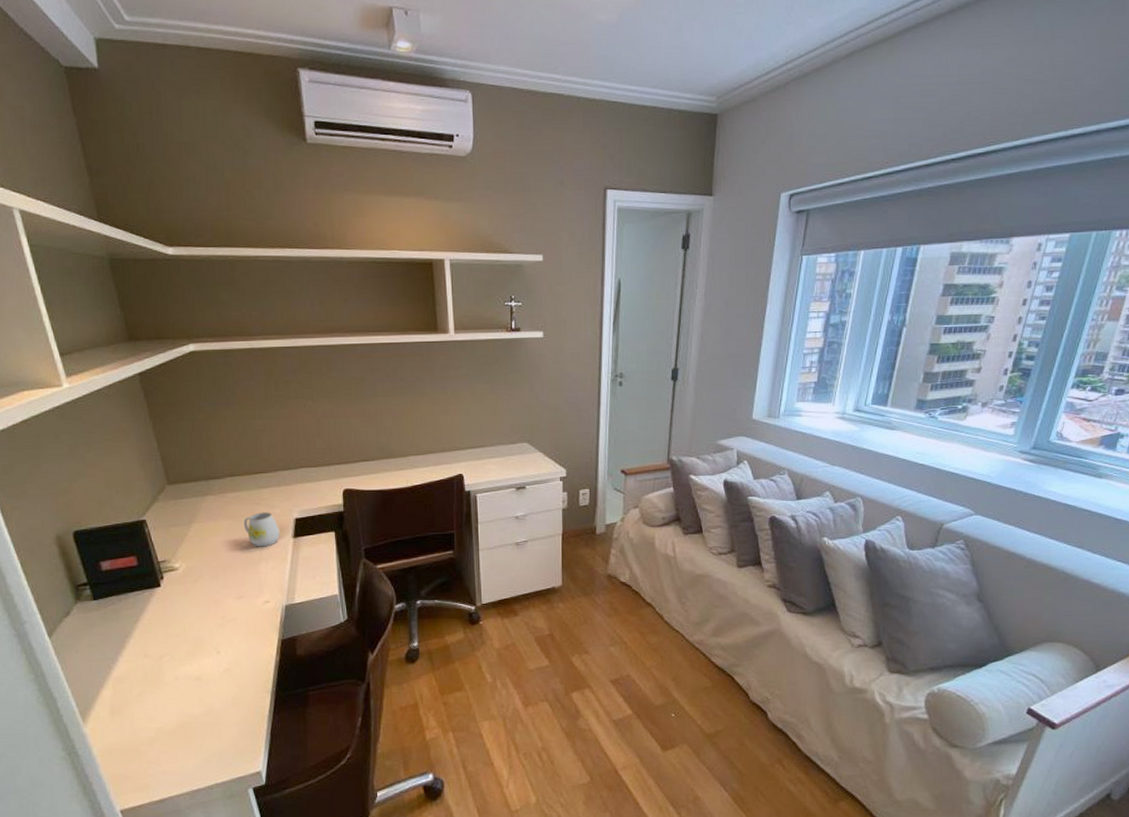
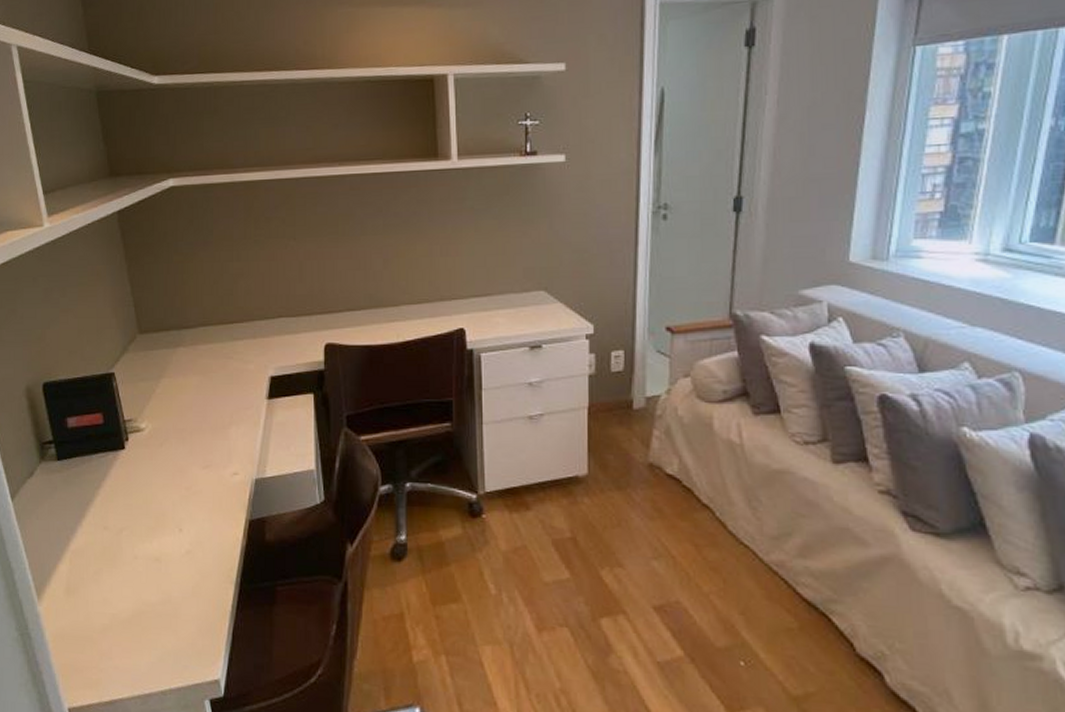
mug: present [243,512,280,547] -> none [214,368,253,409]

